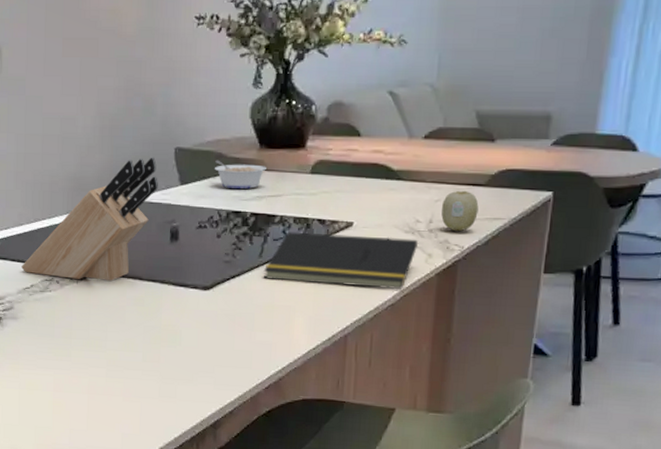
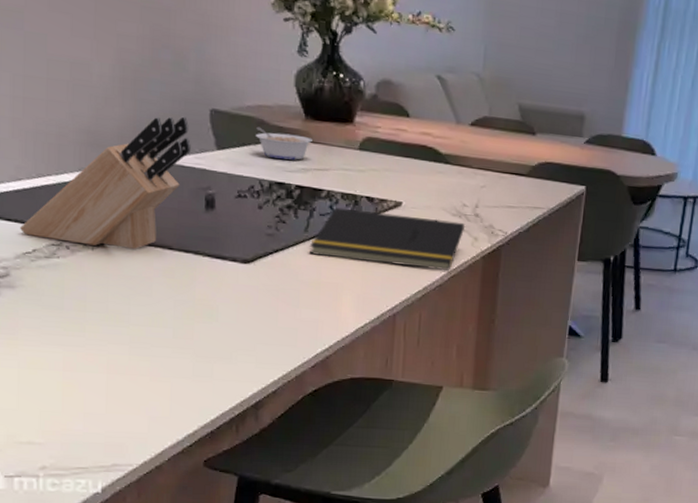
fruit: present [441,190,479,232] -> none [487,178,521,218]

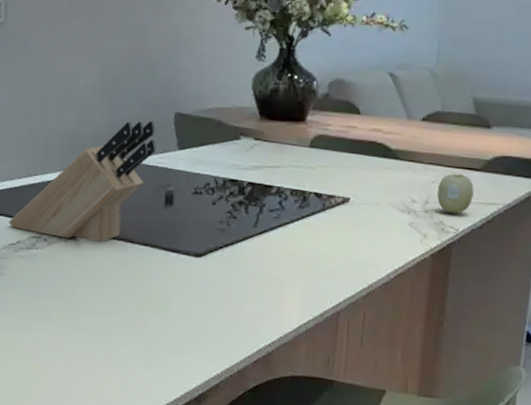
legume: present [255,126,312,160] -> none [213,127,266,158]
notepad: present [309,207,466,271] -> none [257,203,414,269]
fruit: none [487,178,521,218] -> present [437,173,474,214]

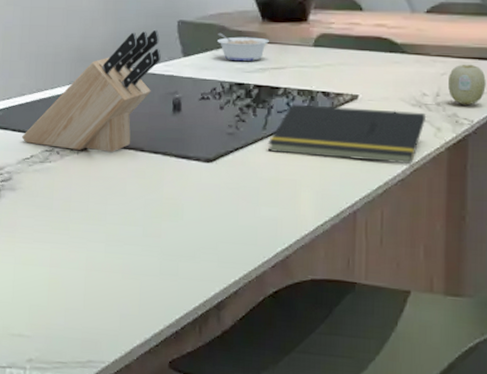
legume: none [213,127,266,158] -> present [216,32,269,62]
notepad: none [257,203,414,269] -> present [267,104,427,165]

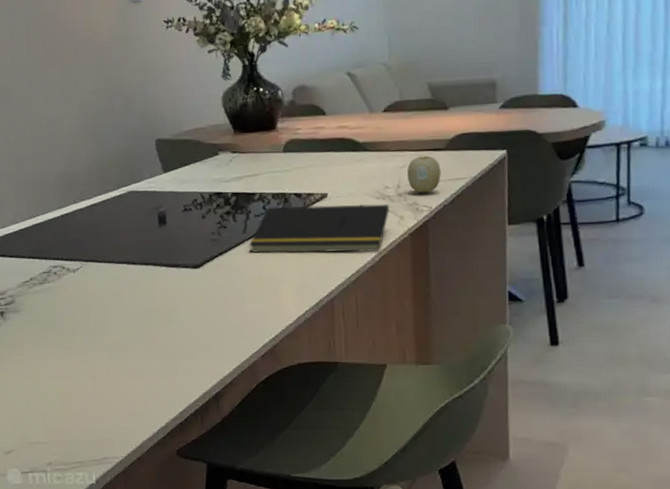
knife block: present [22,29,161,152] -> none [20,149,143,269]
legume: present [216,32,269,62] -> none [193,147,242,173]

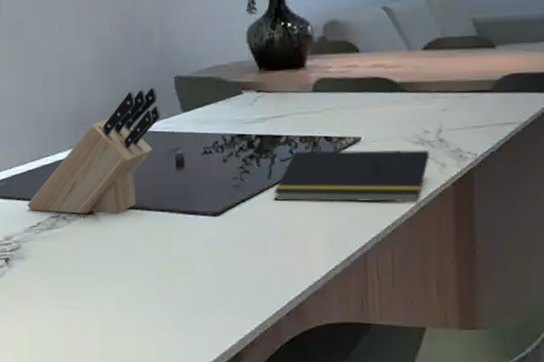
knife block: none [20,149,143,269] -> present [27,87,160,214]
fruit: present [407,155,441,194] -> none [450,97,488,140]

